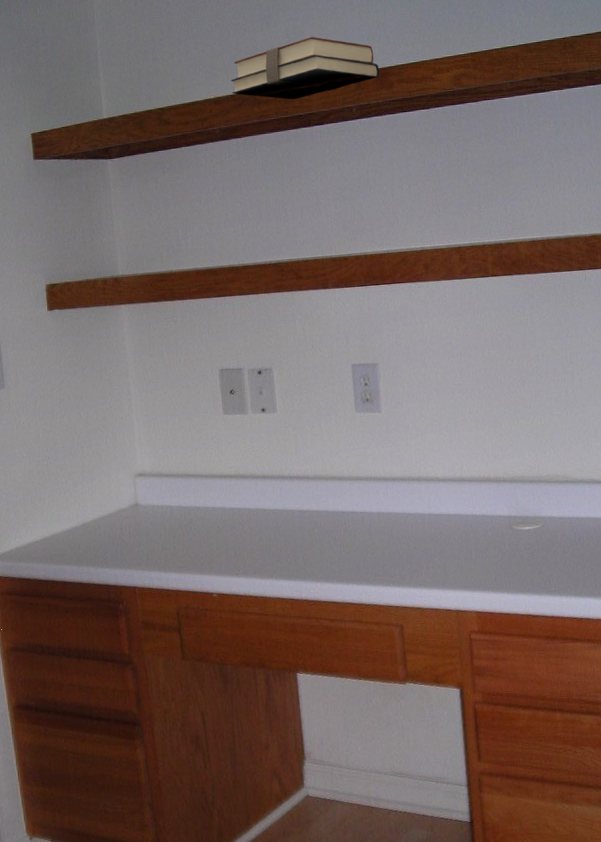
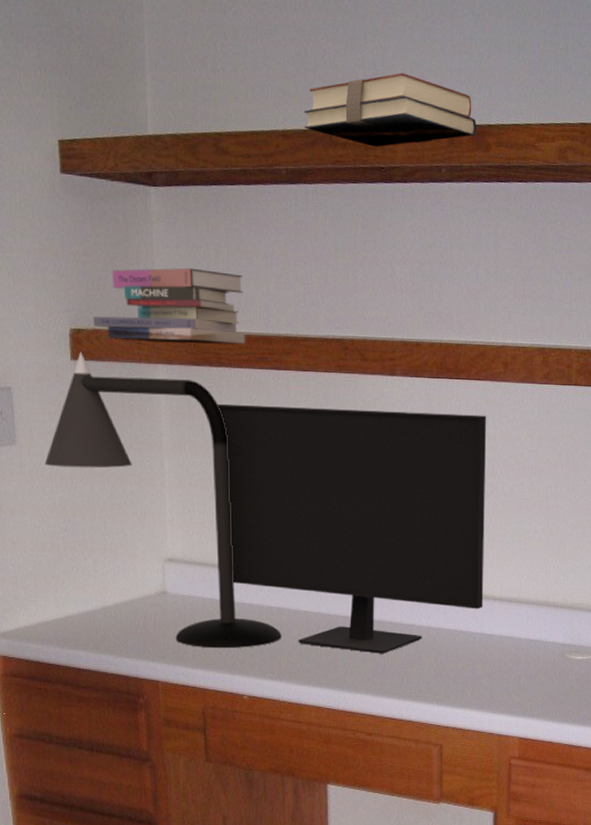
desk lamp: none [29,302,244,552] -> present [44,351,282,649]
books: none [65,220,194,289] -> present [93,267,245,344]
monitor: none [174,313,429,543] -> present [218,404,487,654]

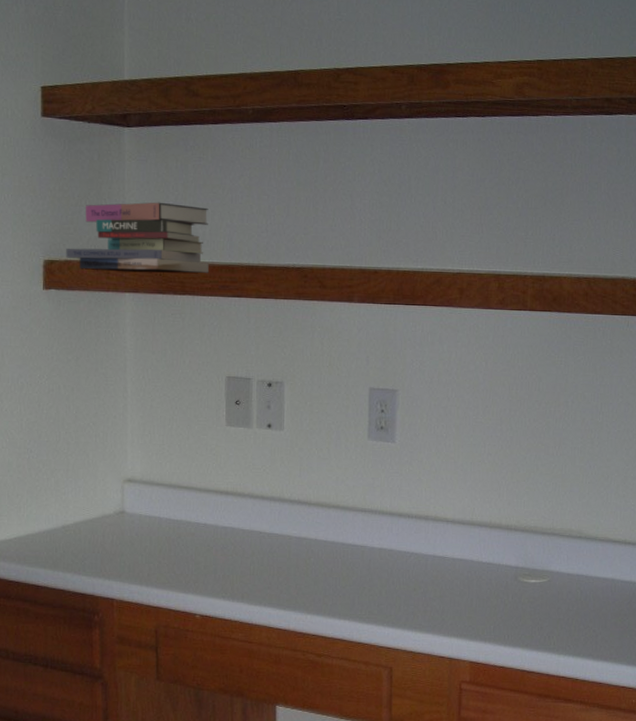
desk lamp: present [44,351,282,649] -> none [14,281,235,568]
monitor: present [218,404,487,654] -> none [180,330,442,575]
books: present [303,73,477,148] -> none [270,18,436,87]

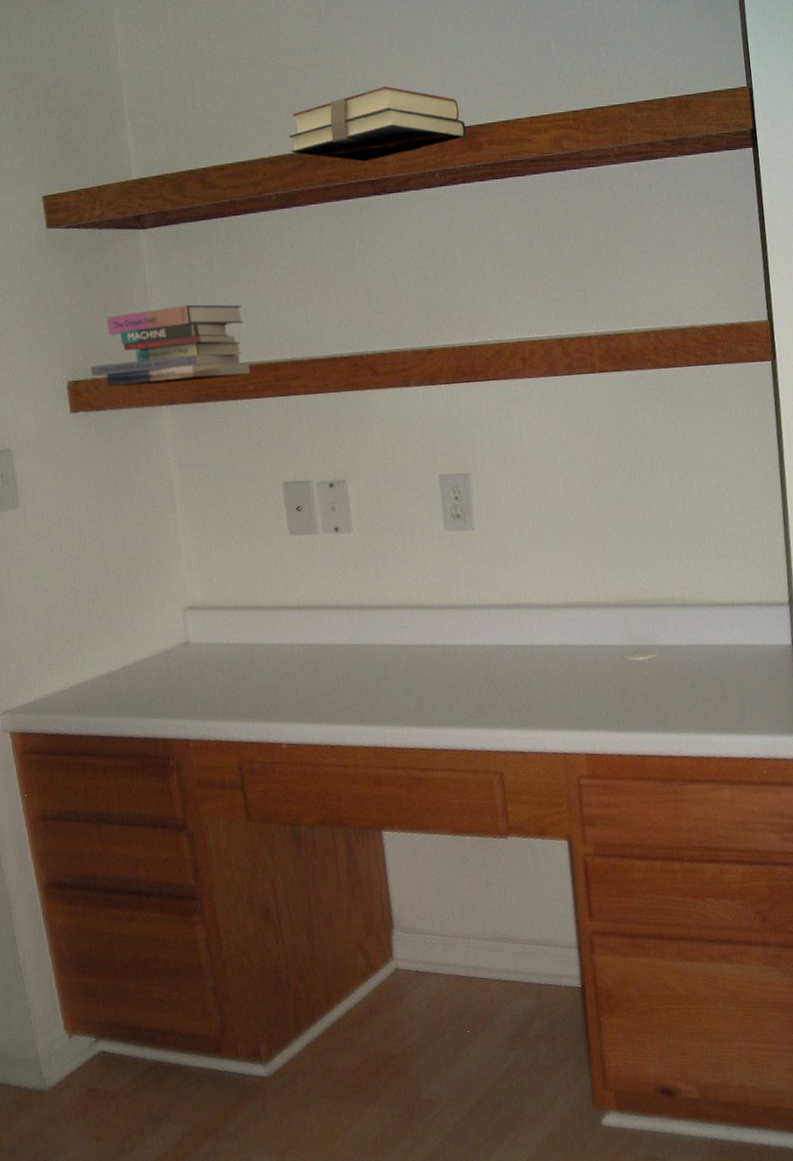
books: none [270,18,436,87] -> present [288,86,467,162]

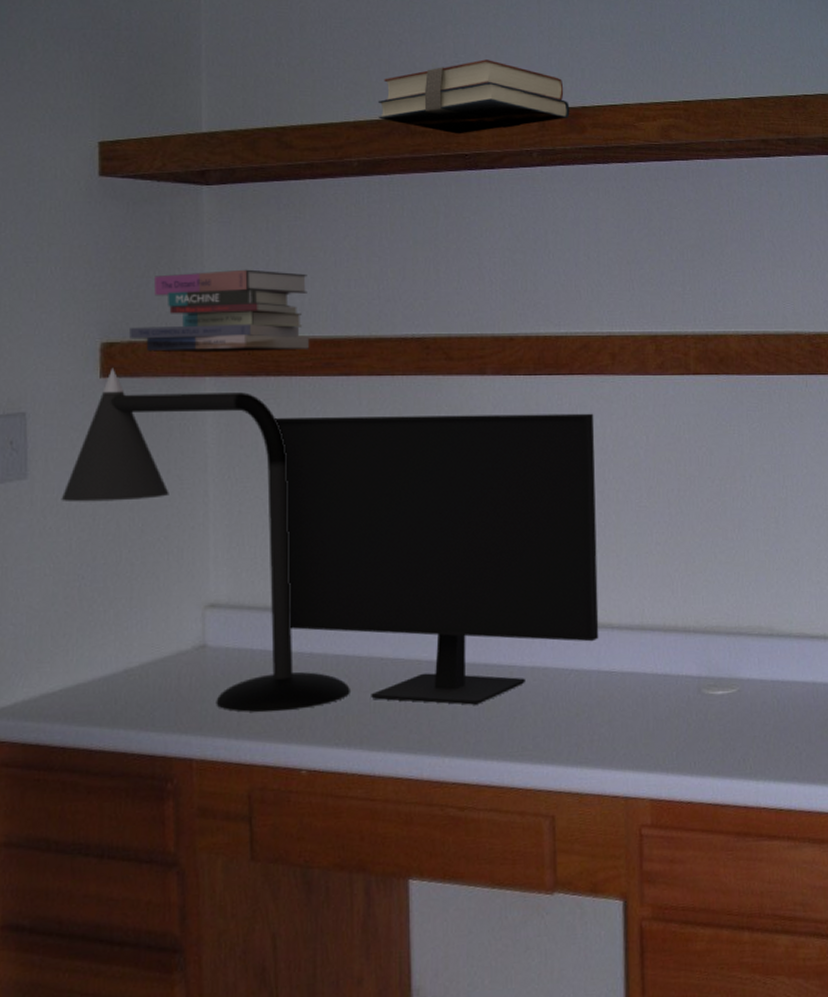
desk lamp: none [50,403,317,698] -> present [61,367,350,713]
monitor: none [227,415,530,681] -> present [275,413,599,705]

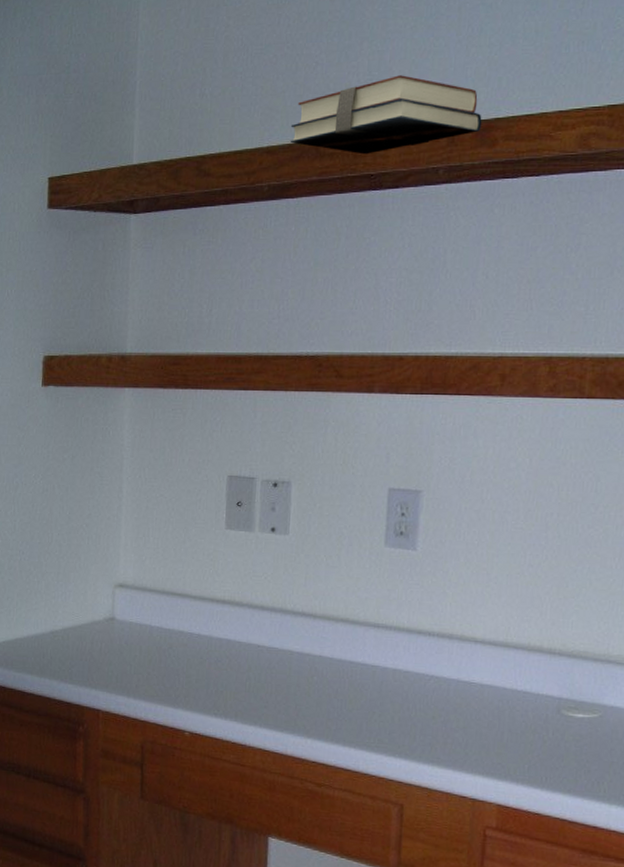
desk lamp: present [61,367,350,713] -> none [9,377,230,681]
books: present [129,269,309,353] -> none [66,291,216,366]
monitor: present [275,413,599,705] -> none [181,427,478,697]

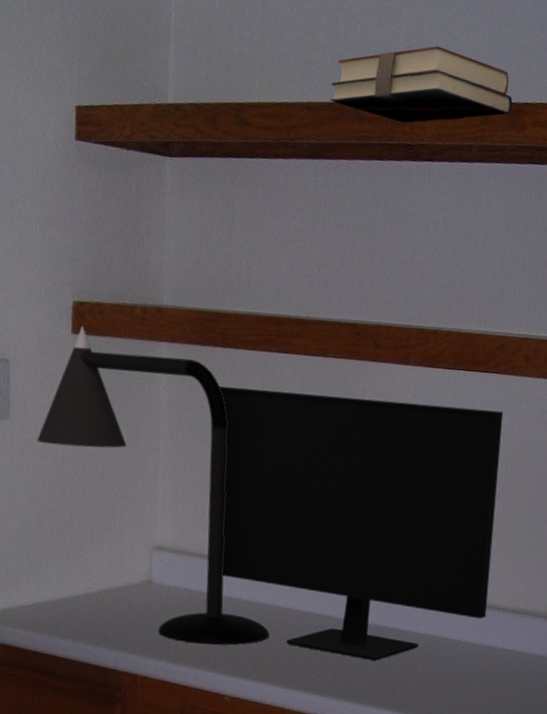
desk lamp: none [9,377,230,681] -> present [36,325,270,645]
monitor: none [181,427,478,697] -> present [219,387,504,661]

